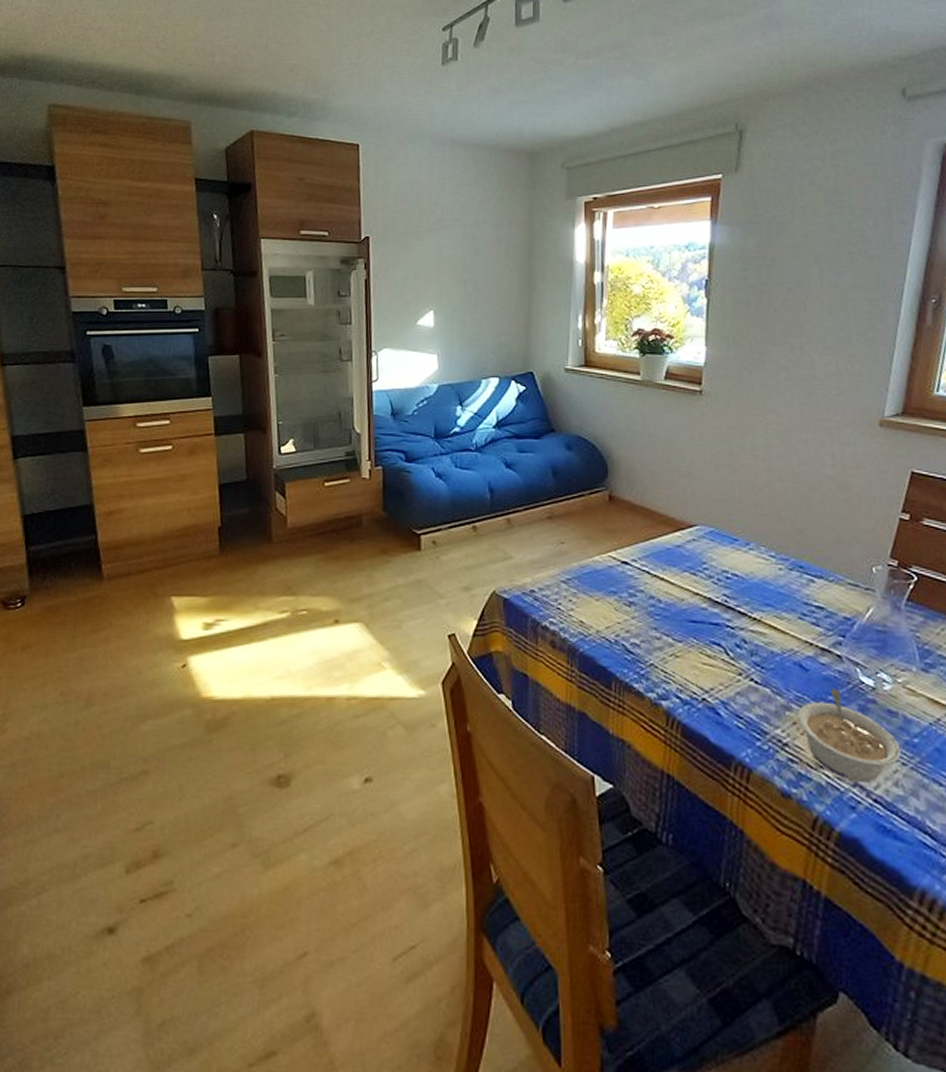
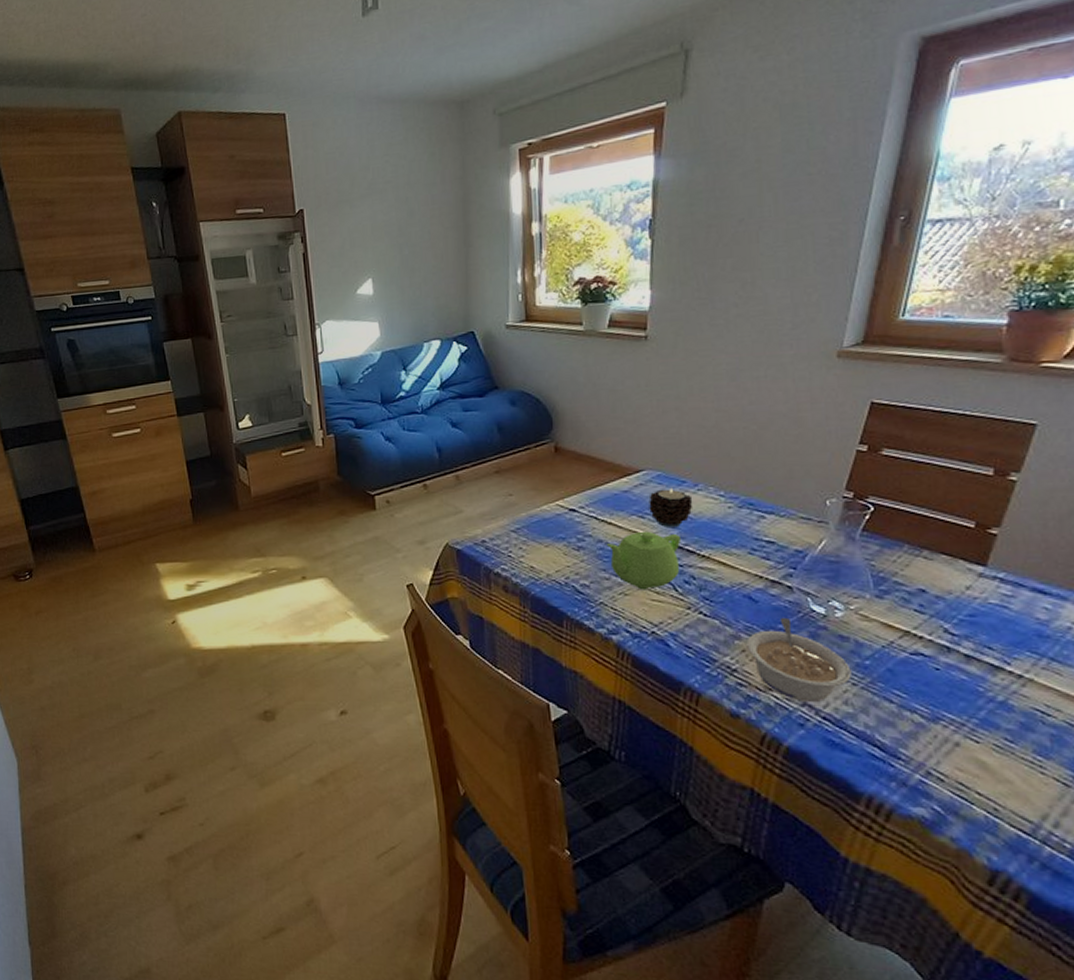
teapot: none [658,589,732,653] -> present [606,531,680,590]
candle: none [701,544,745,586] -> present [648,487,693,527]

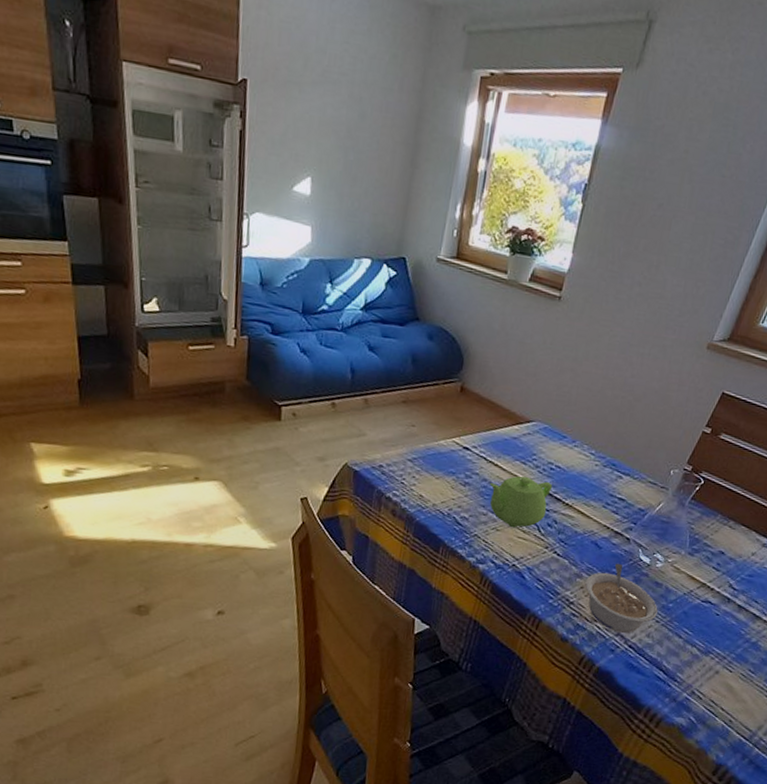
candle: present [648,487,693,527] -> none [531,440,569,476]

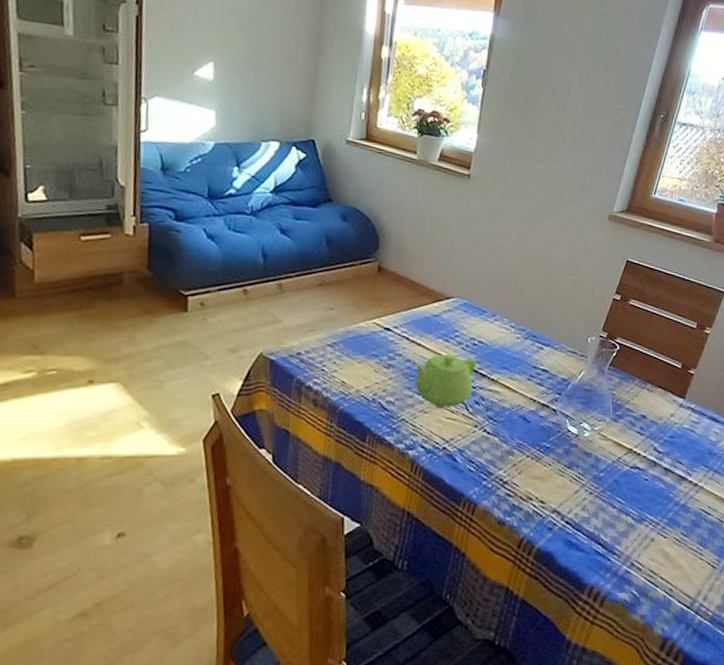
legume: present [585,563,658,633] -> none [517,436,590,509]

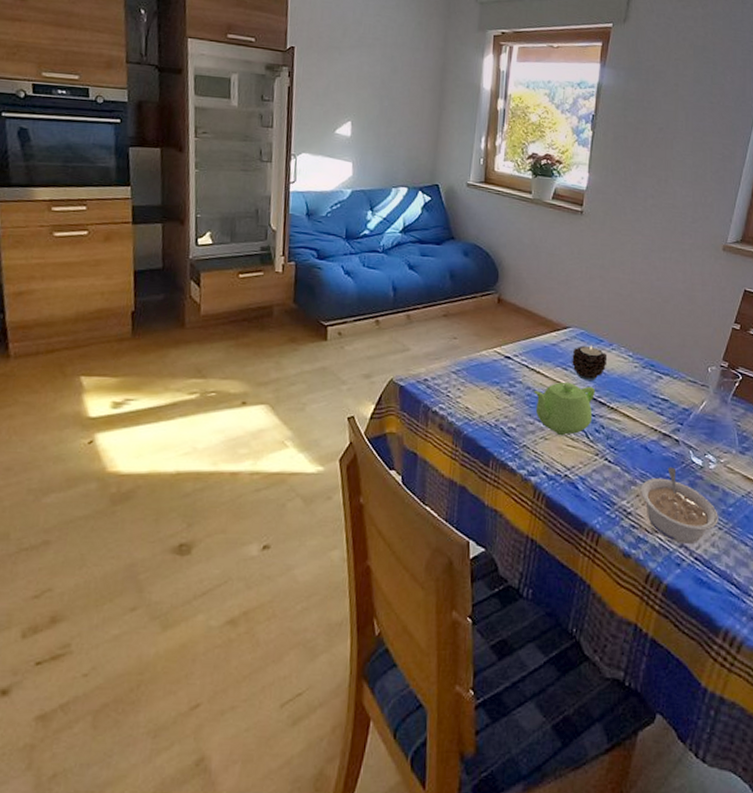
candle: none [454,315,490,352] -> present [572,344,608,380]
legume: none [517,436,590,509] -> present [640,467,718,544]

